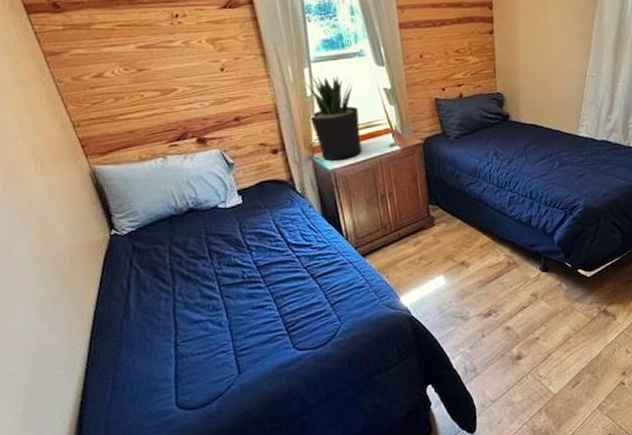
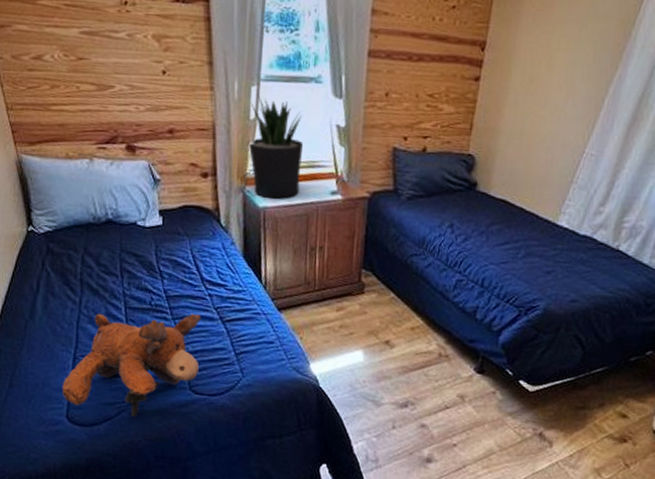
stuffed animal: none [167,276,300,391] -> present [62,313,201,417]

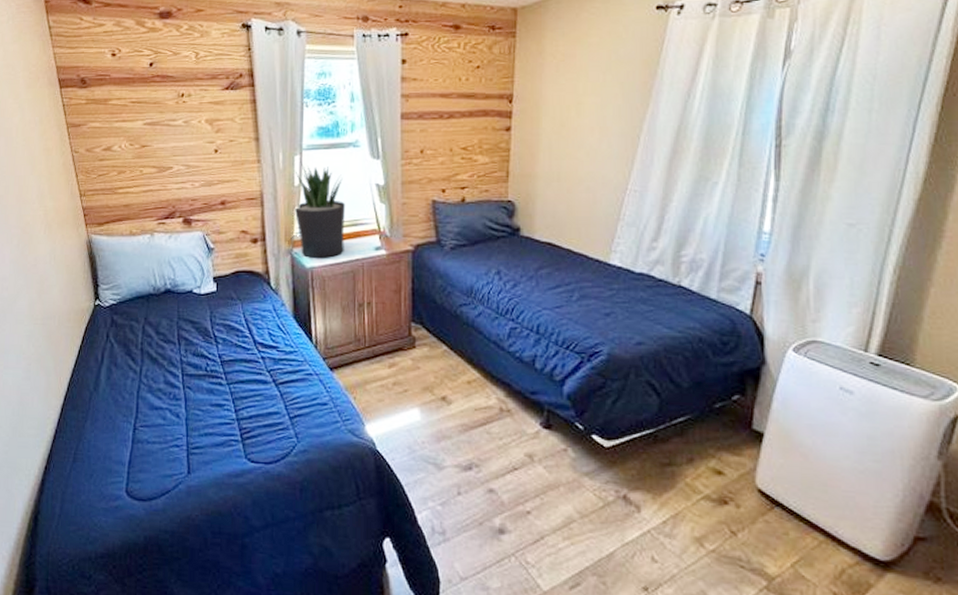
stuffed animal: present [62,313,201,417] -> none [122,377,255,489]

